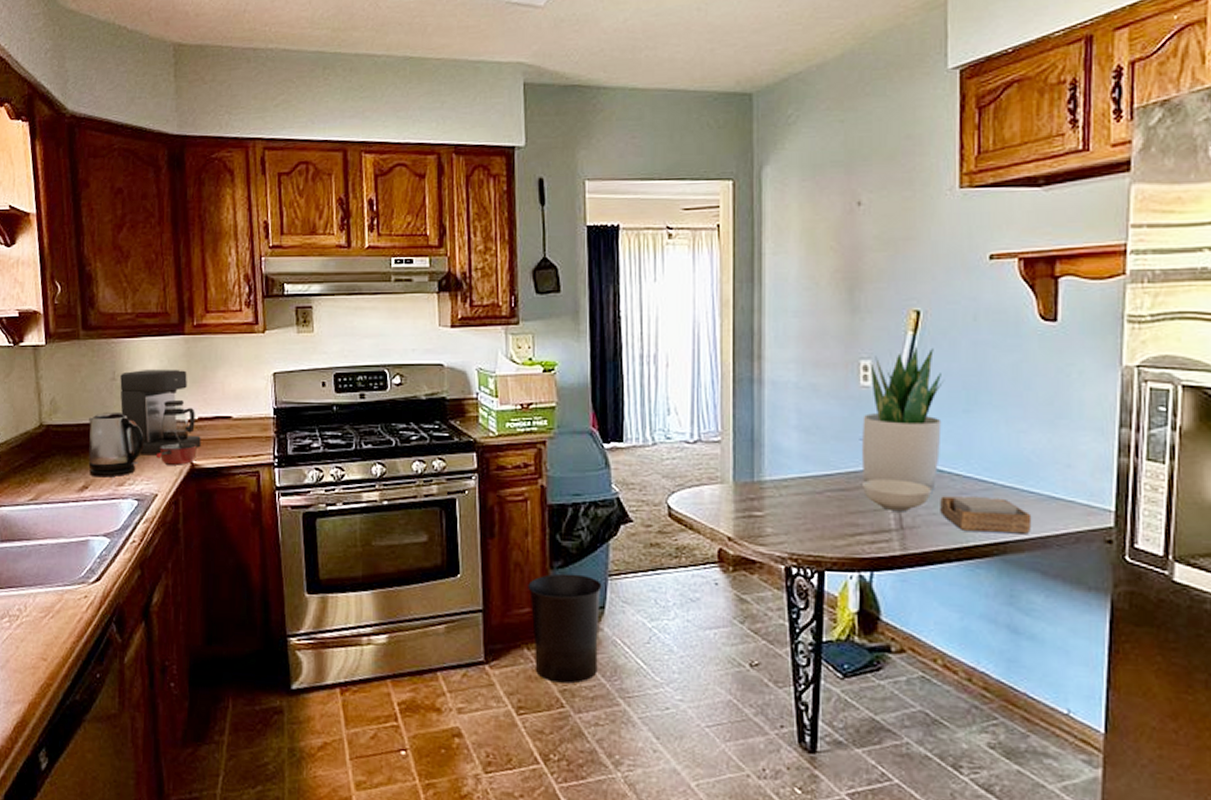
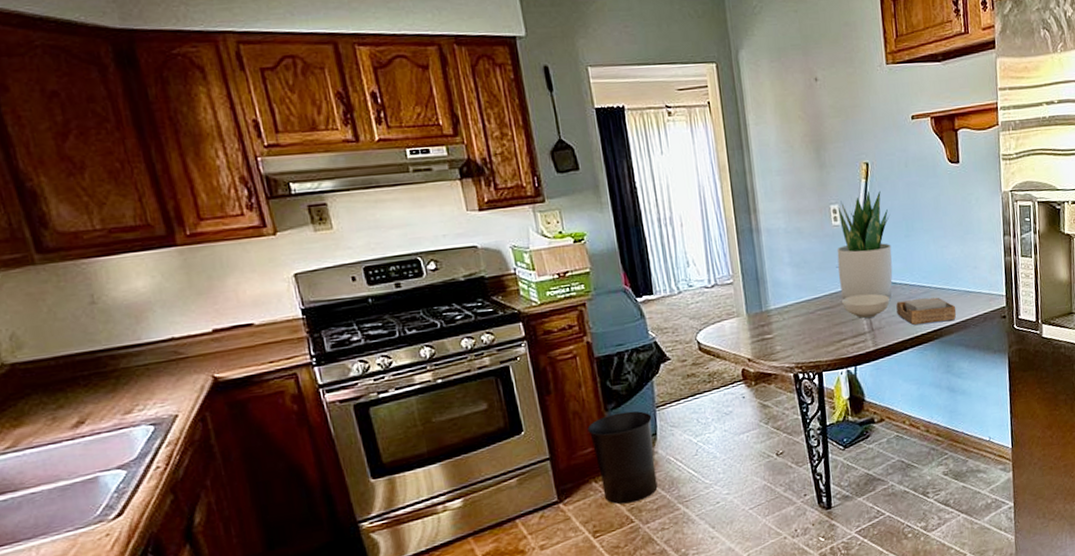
kettle: present [88,411,144,478] -> none [69,337,150,410]
coffee maker: present [120,370,201,454] -> none [101,283,222,378]
saucepan: present [156,431,197,465] -> none [167,347,218,383]

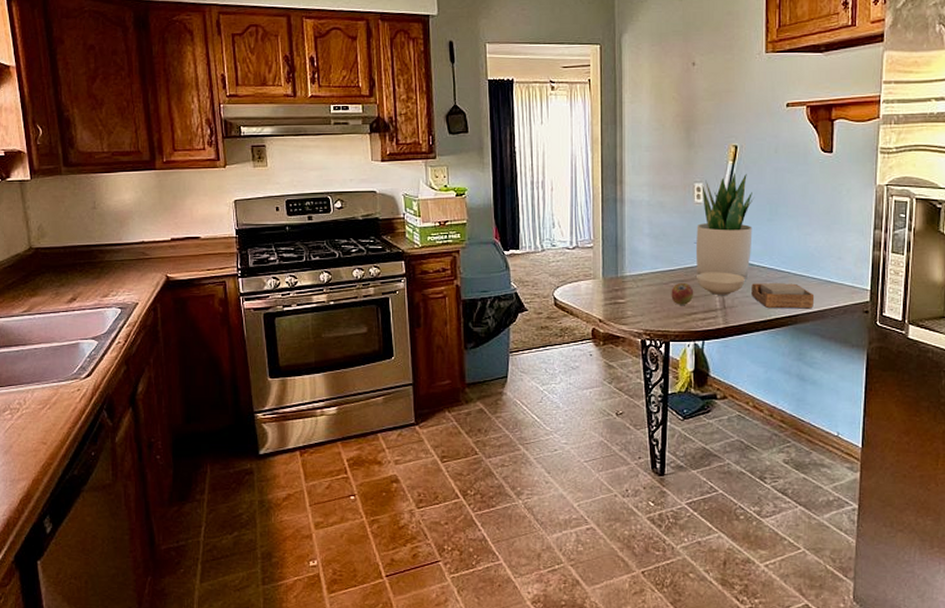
waste bin: present [587,411,658,504] -> none [448,352,505,436]
fruit: none [818,309,842,333] -> present [671,282,694,305]

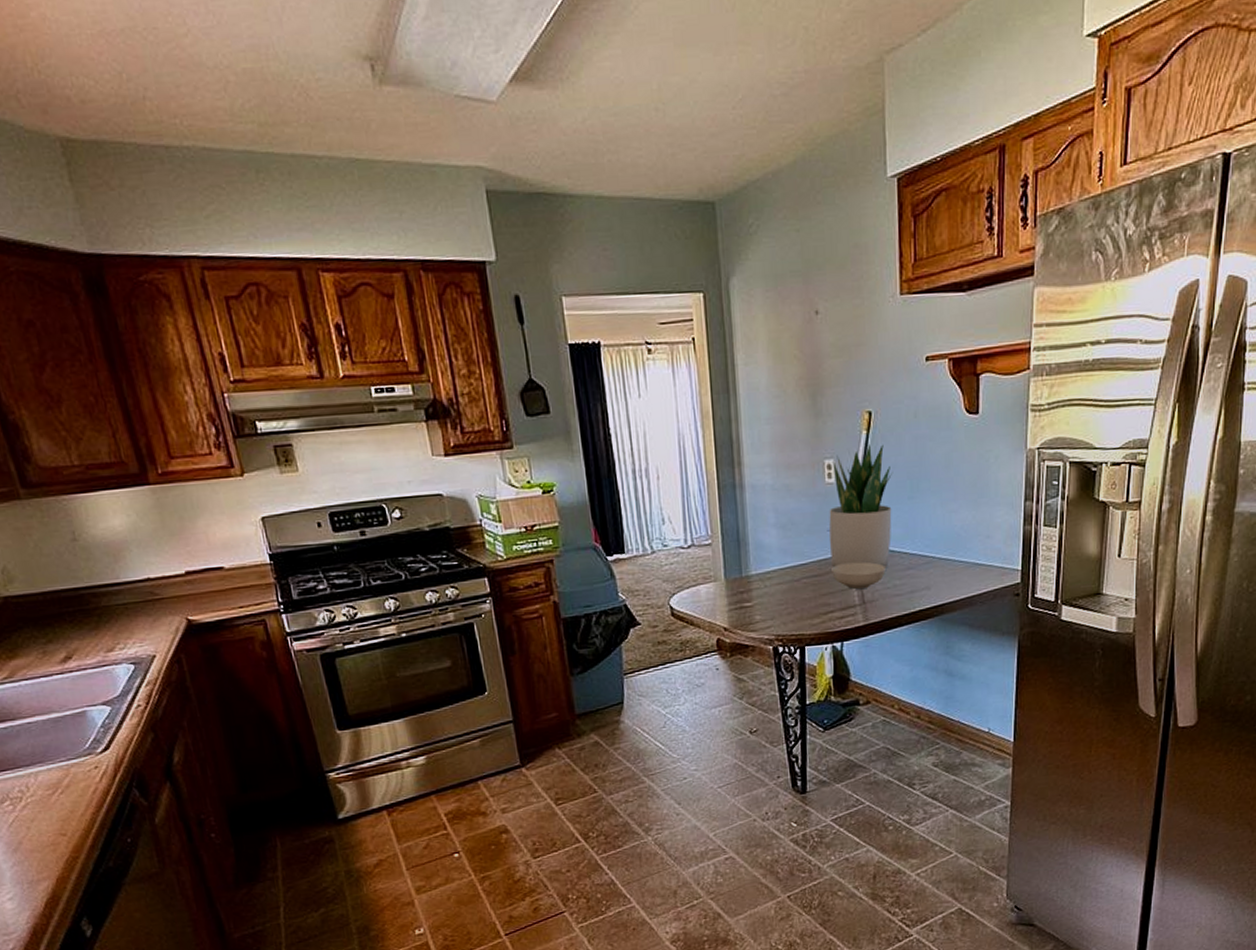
fruit: present [671,282,694,305] -> none [803,577,830,604]
napkin holder: present [751,282,815,309] -> none [893,569,962,599]

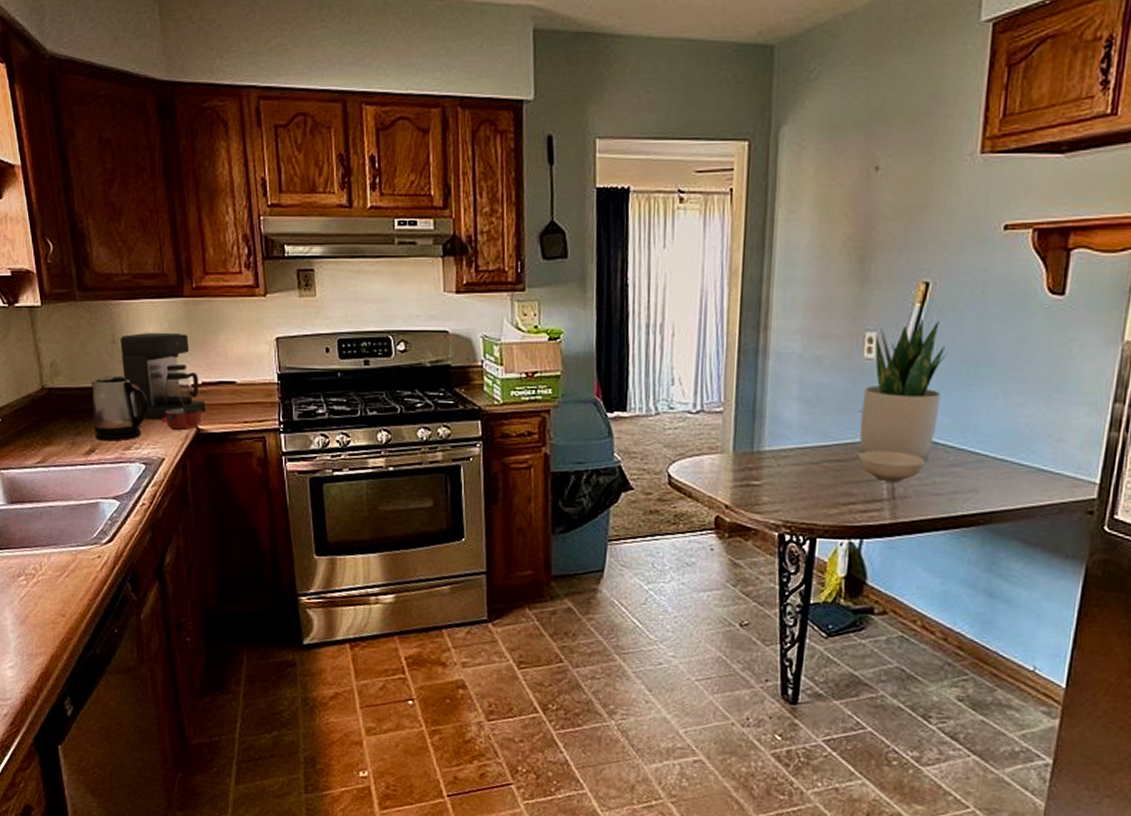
kettle: none [55,574,128,646] -> present [91,375,148,442]
coffee maker: none [82,523,195,617] -> present [120,333,206,419]
saucepan: none [145,588,192,624] -> present [161,396,202,430]

